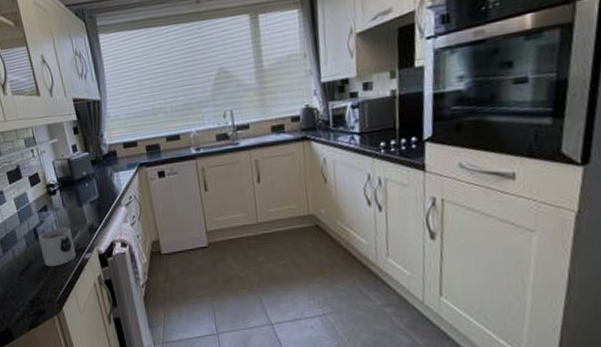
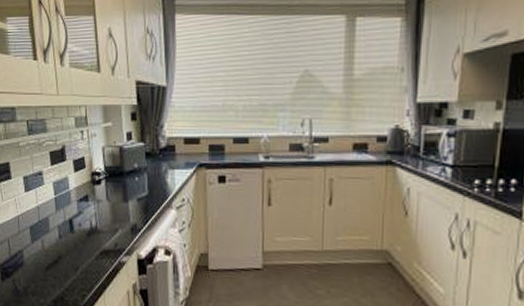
mug: present [38,227,77,266] -> none [73,222,113,265]

